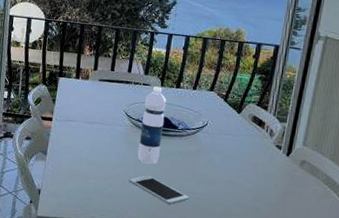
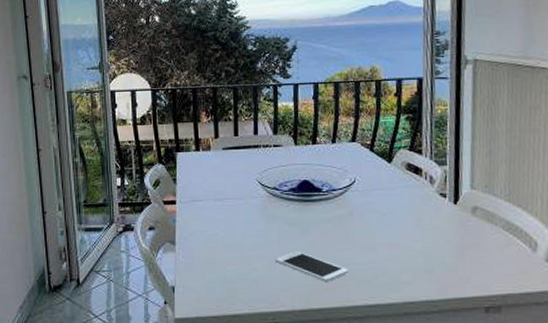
water bottle: present [137,87,167,165] -> none [279,146,306,238]

